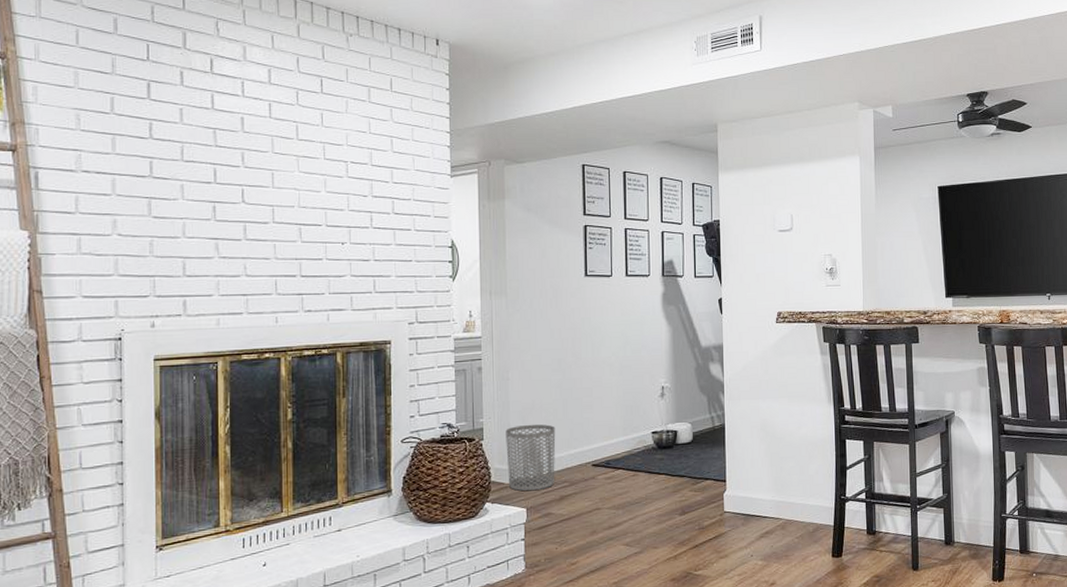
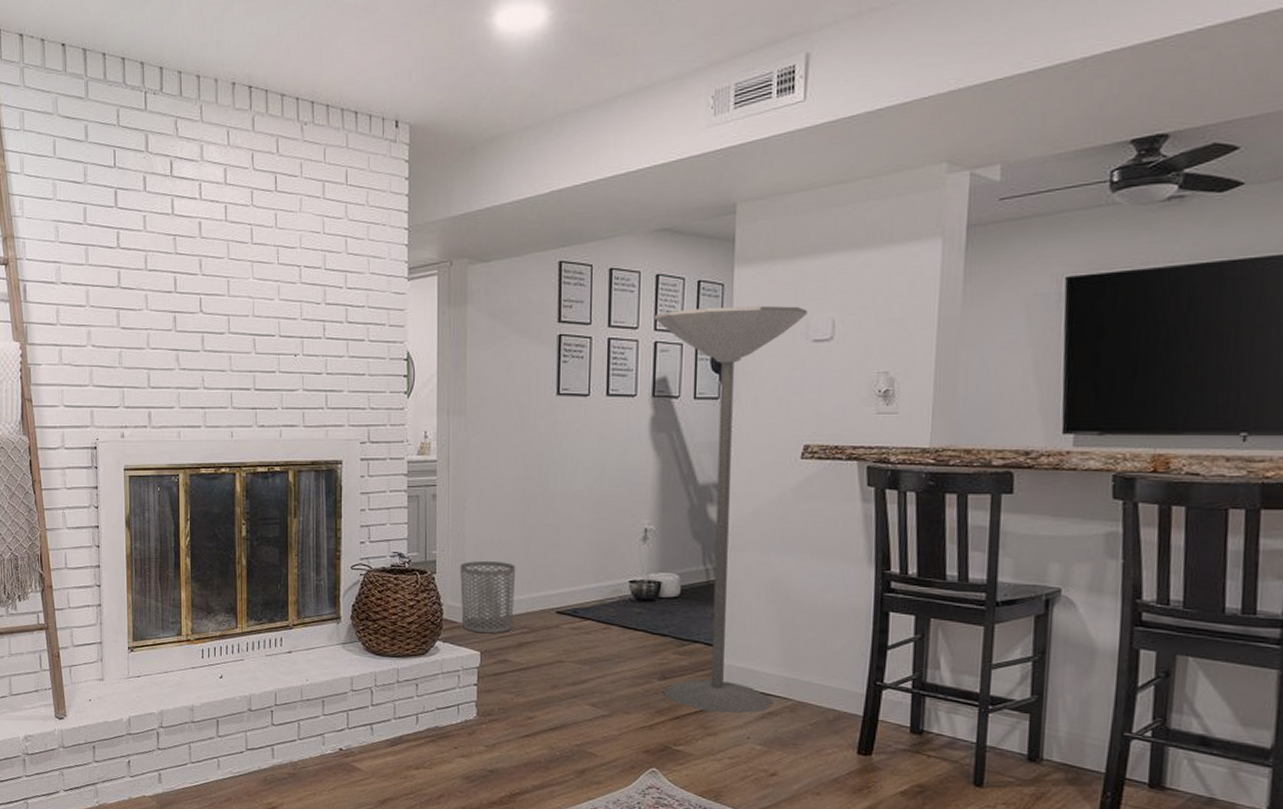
floor lamp: none [660,203,773,537] -> present [654,305,807,714]

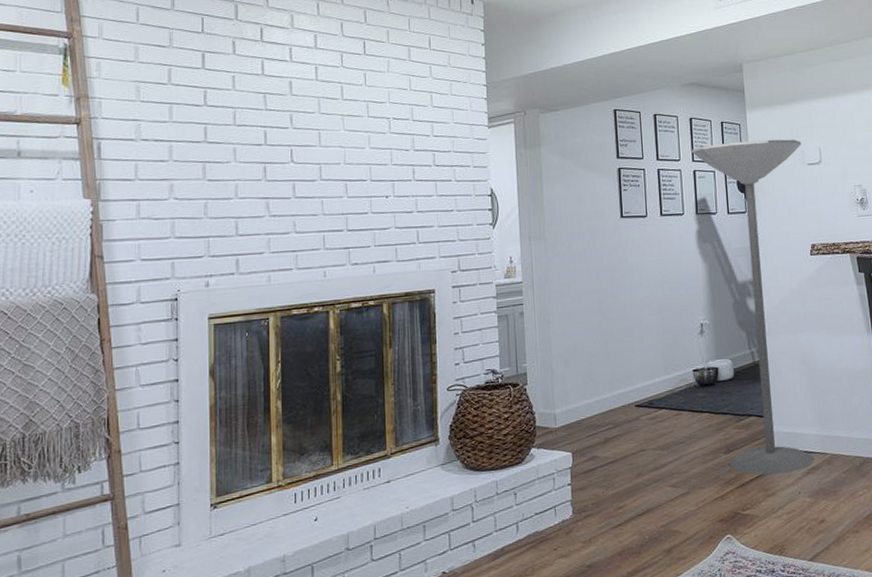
waste bin: present [460,560,516,634] -> none [549,366,599,435]

